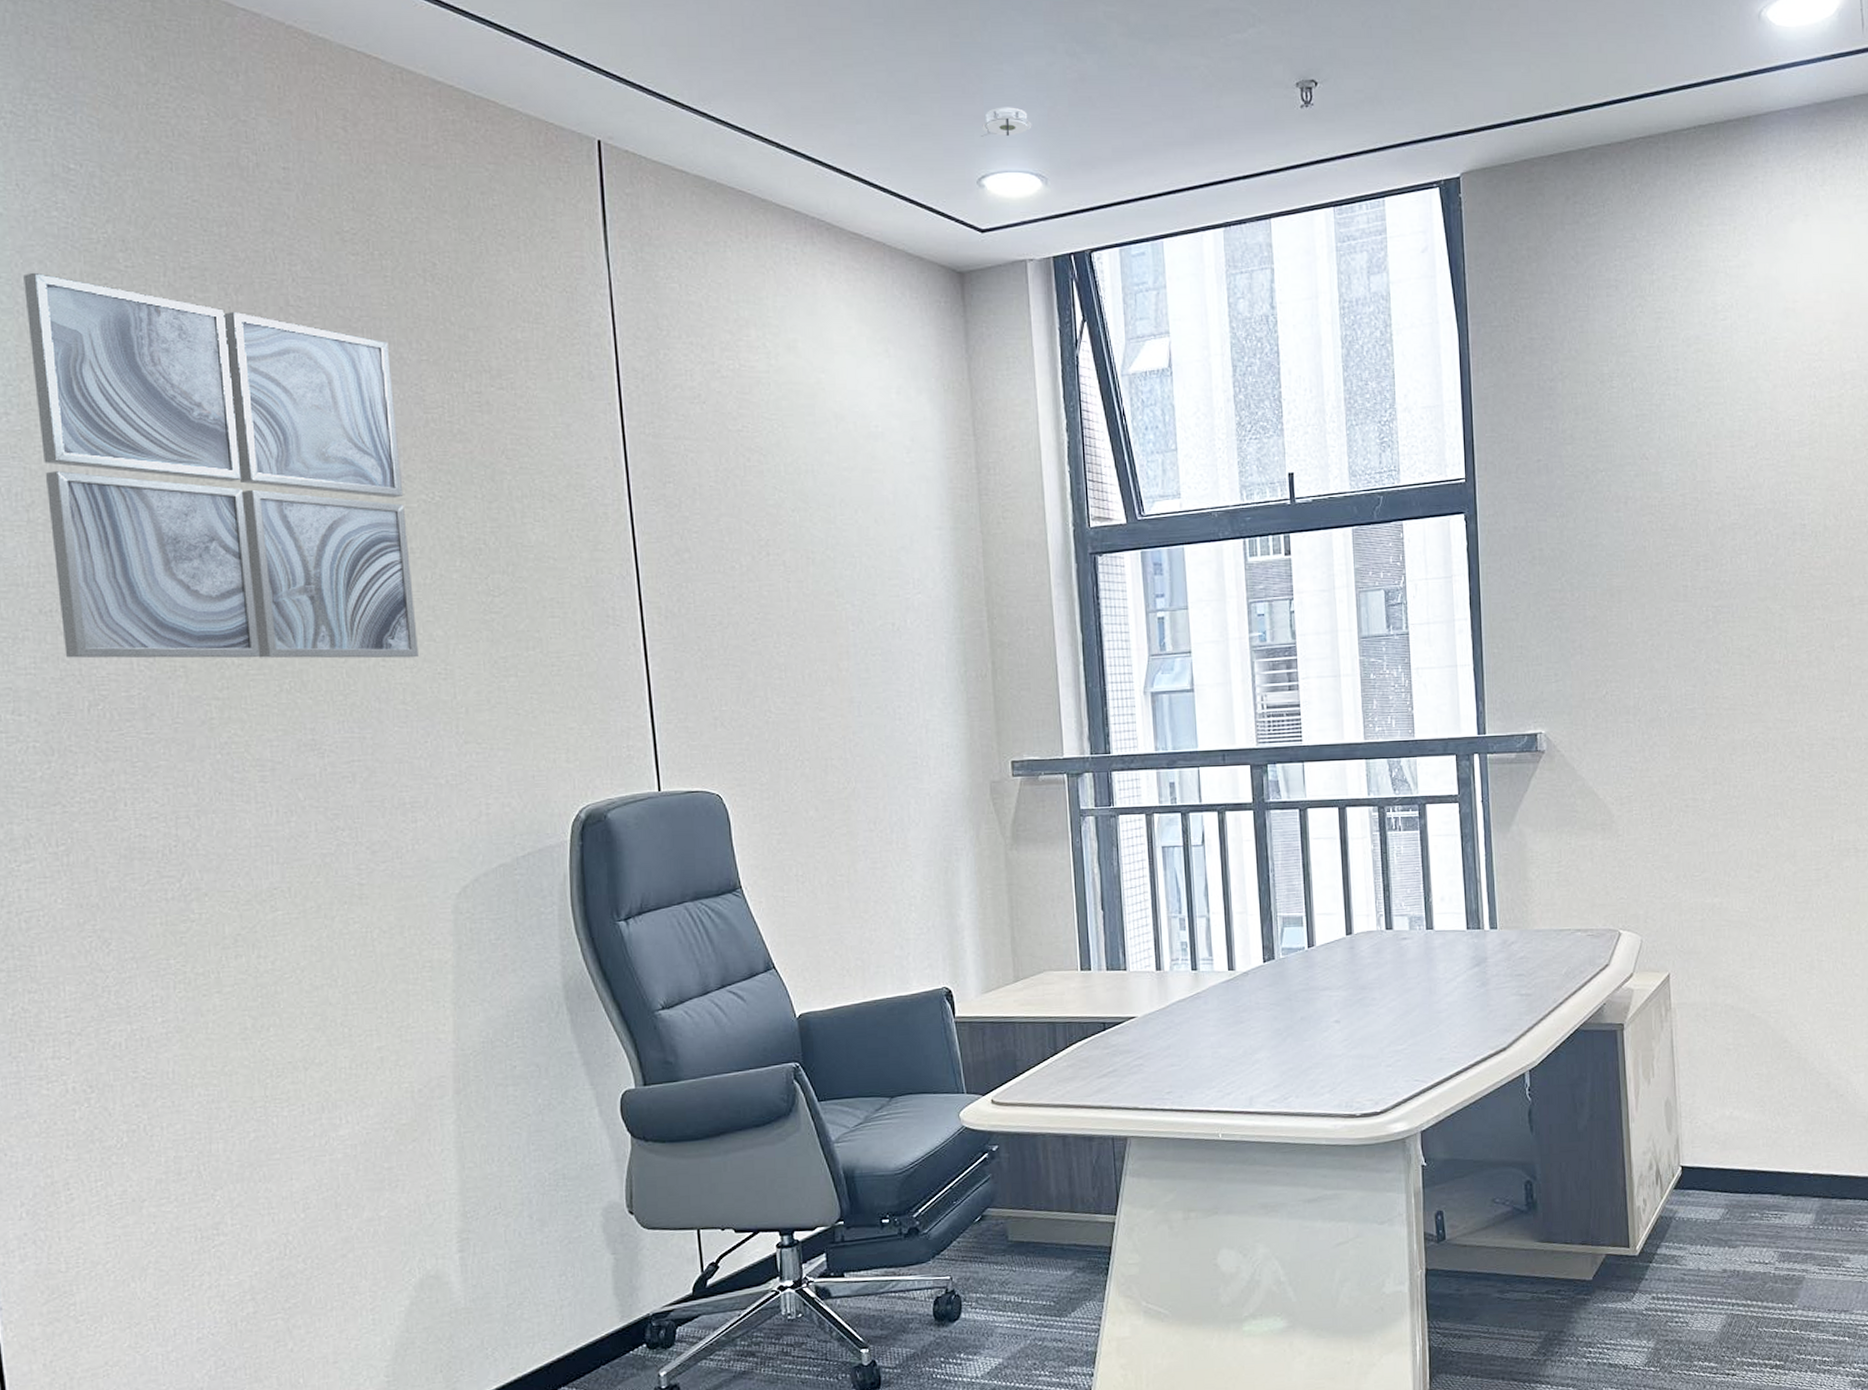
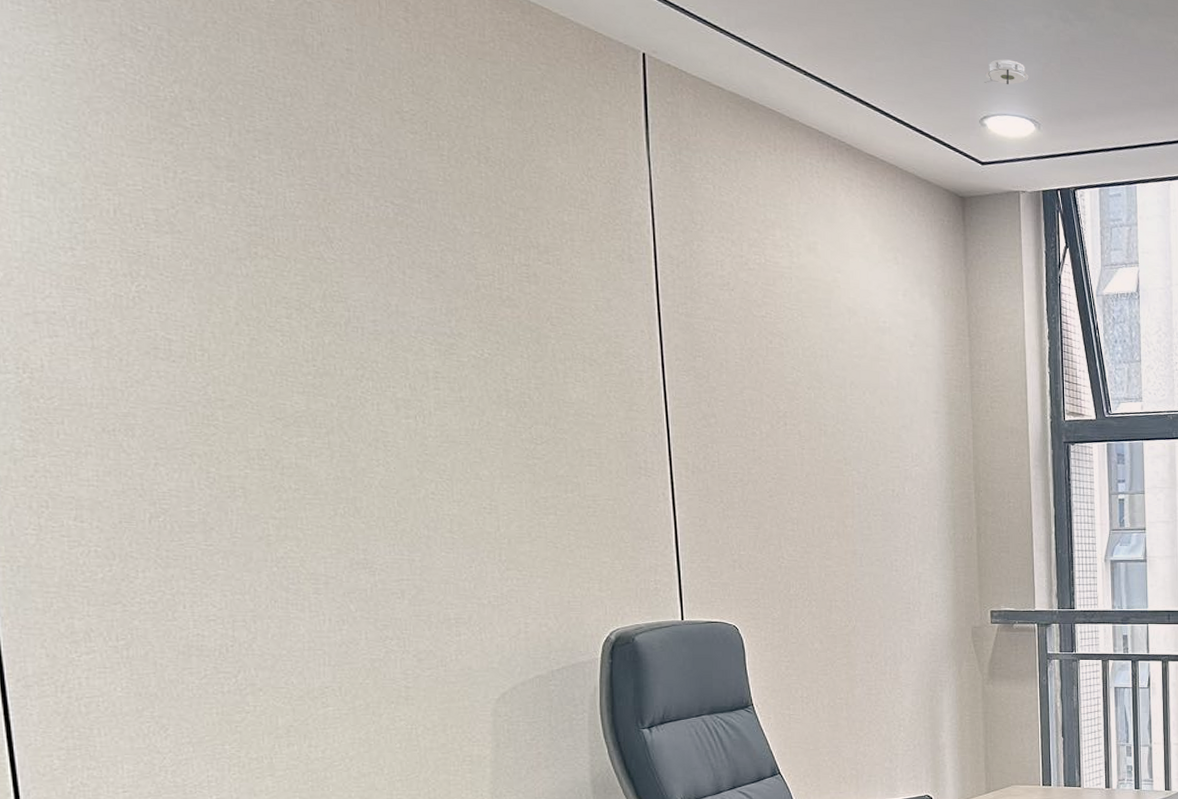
wall art: present [23,272,418,659] -> none [90,121,465,493]

